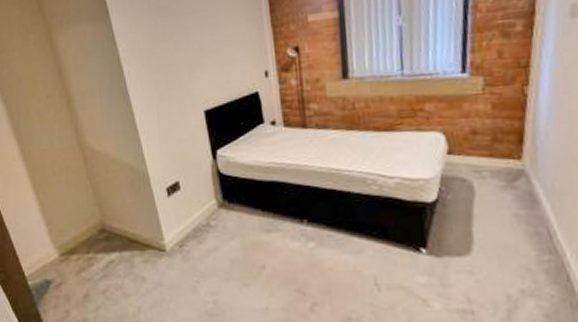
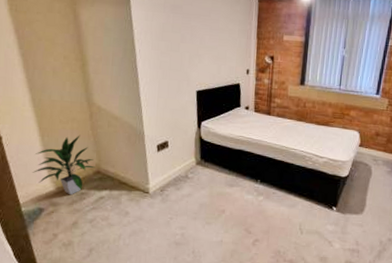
indoor plant: none [33,187,99,262] -> present [32,135,95,195]

